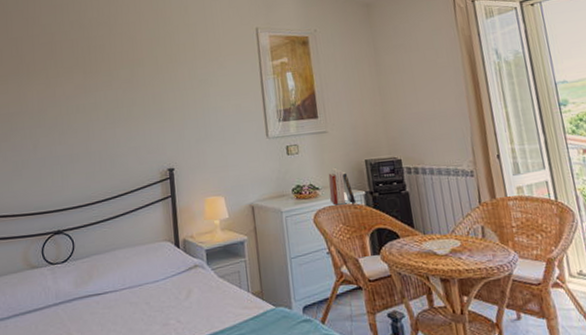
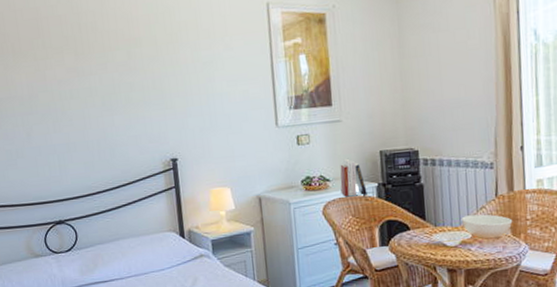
bowl: none [448,221,499,247] -> present [461,214,513,239]

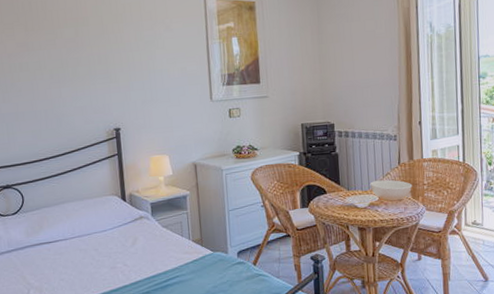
books: present [340,158,367,197] -> none [266,130,290,165]

